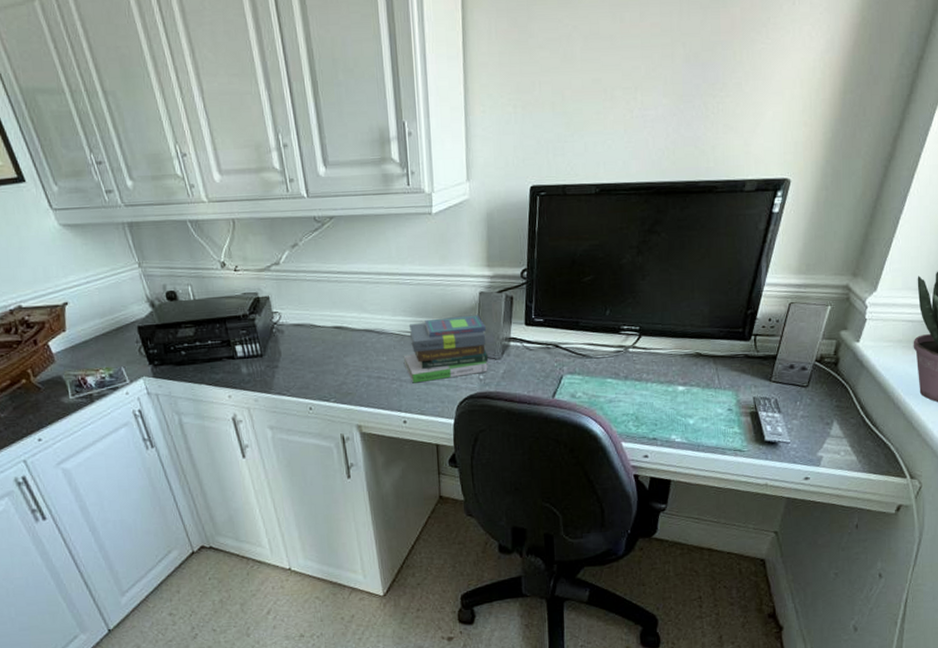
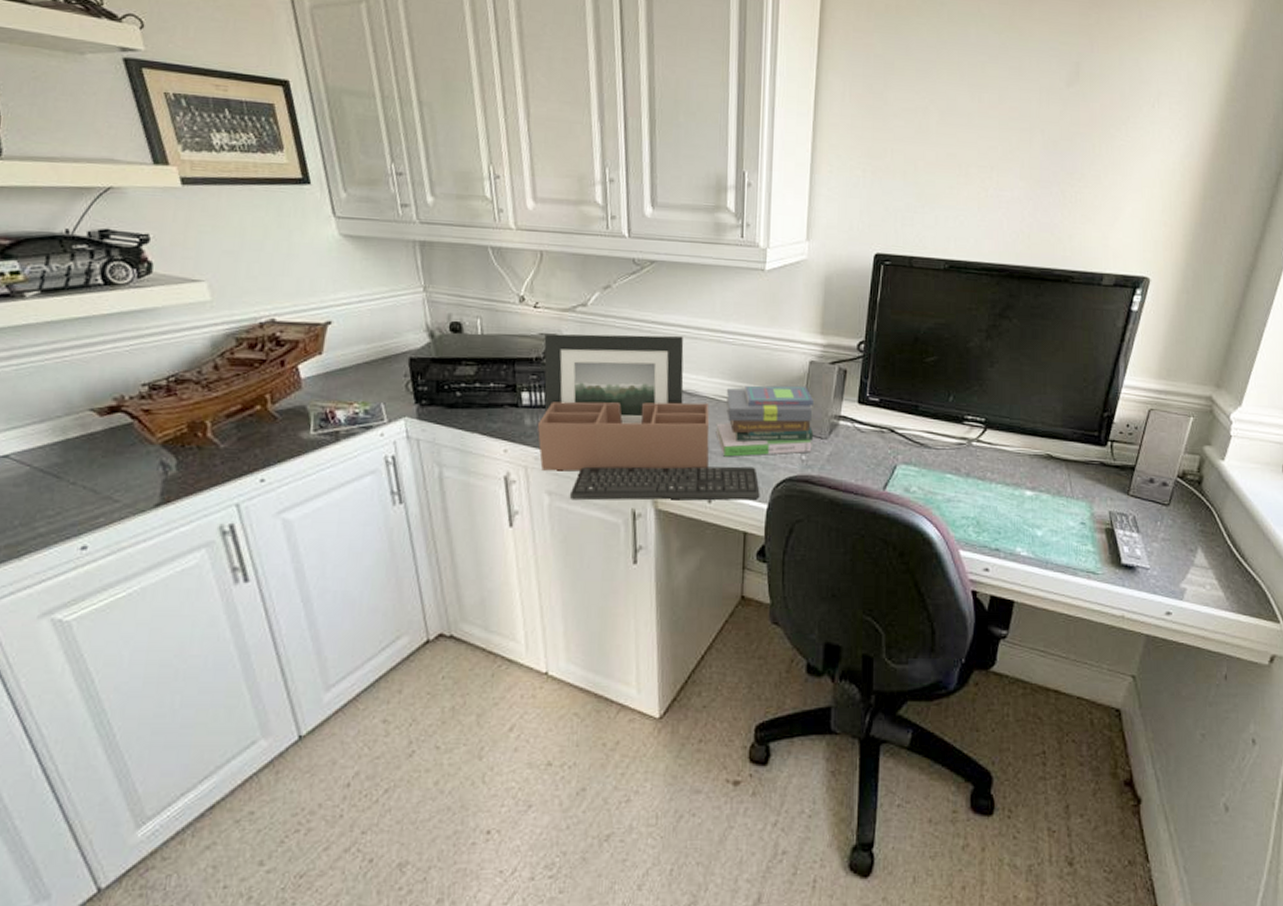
picture frame: none [247,282,373,364] -> present [544,333,684,424]
desk organizer: none [253,339,400,410] -> present [538,402,710,472]
computer keyboard: none [287,389,447,432] -> present [569,466,760,501]

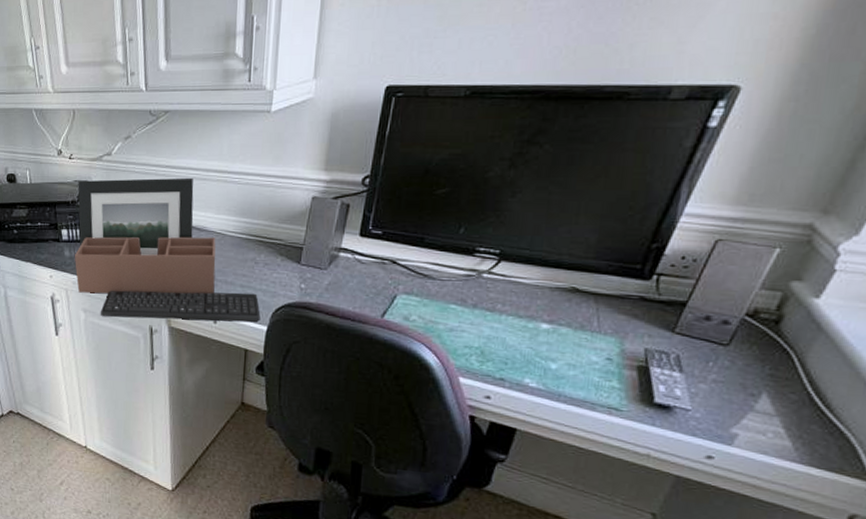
books: present [715,385,814,457] -> none [221,220,314,285]

